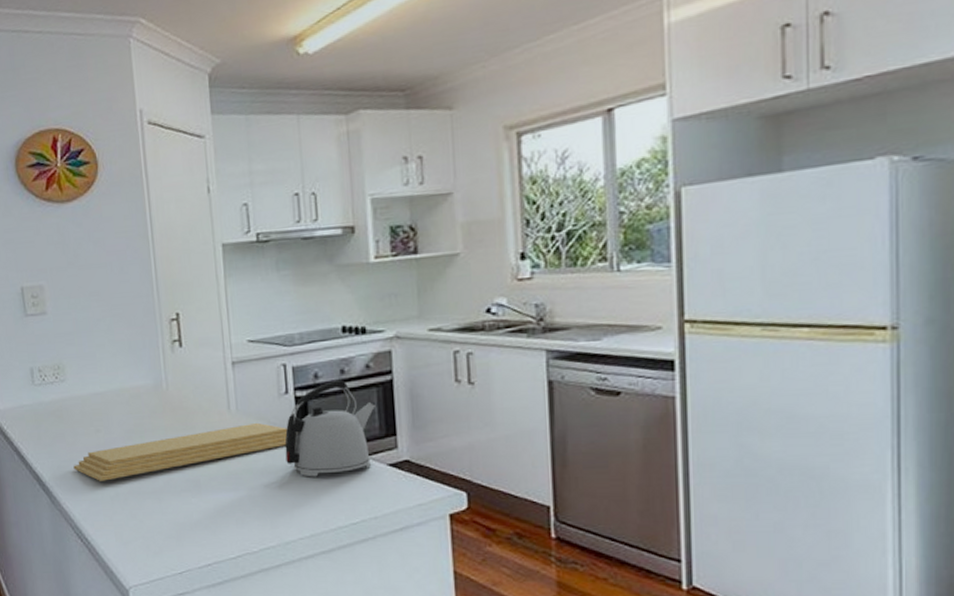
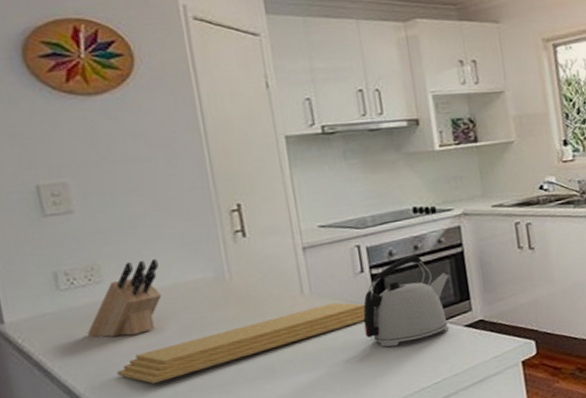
knife block: none [52,362,111,434] -> present [86,258,162,338]

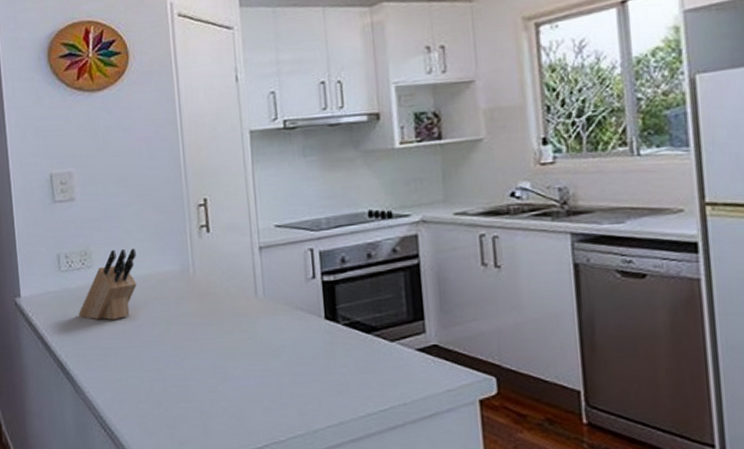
cutting board: present [117,302,366,384] -> none [98,307,315,369]
kettle: present [363,255,450,347] -> none [312,263,404,363]

